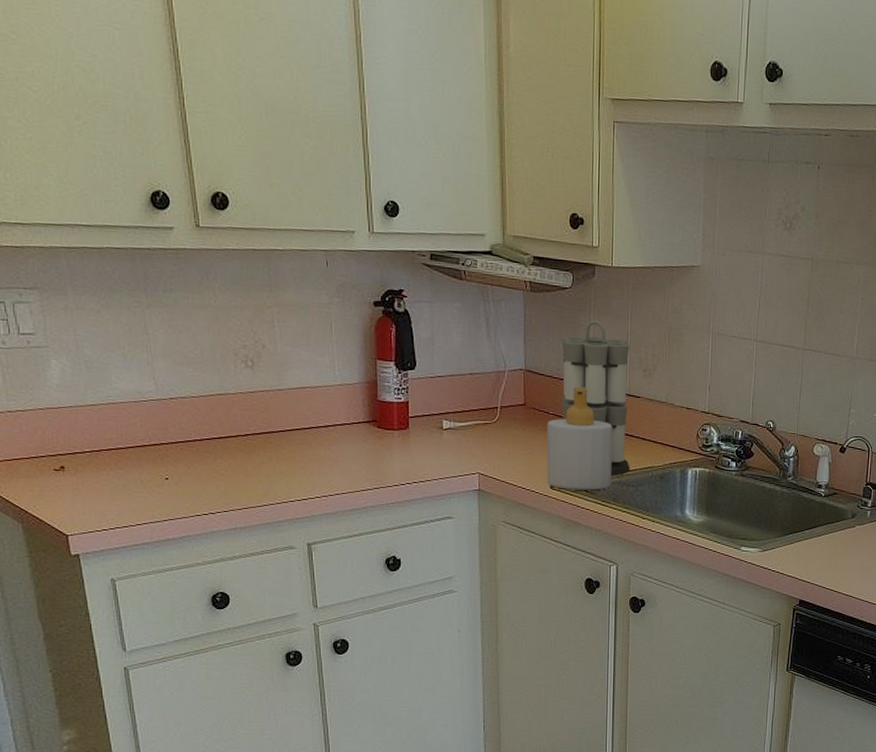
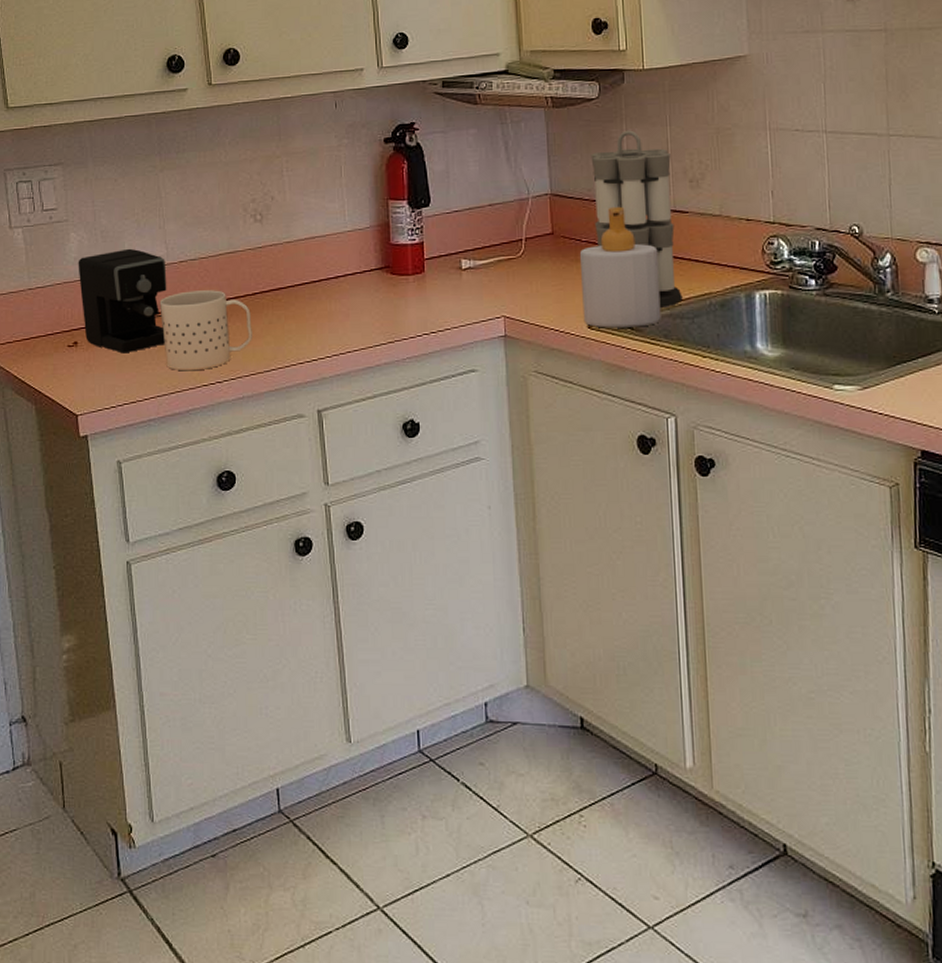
coffee maker: none [61,380,157,481] -> present [78,248,167,354]
mug: none [149,427,244,502] -> present [159,290,252,371]

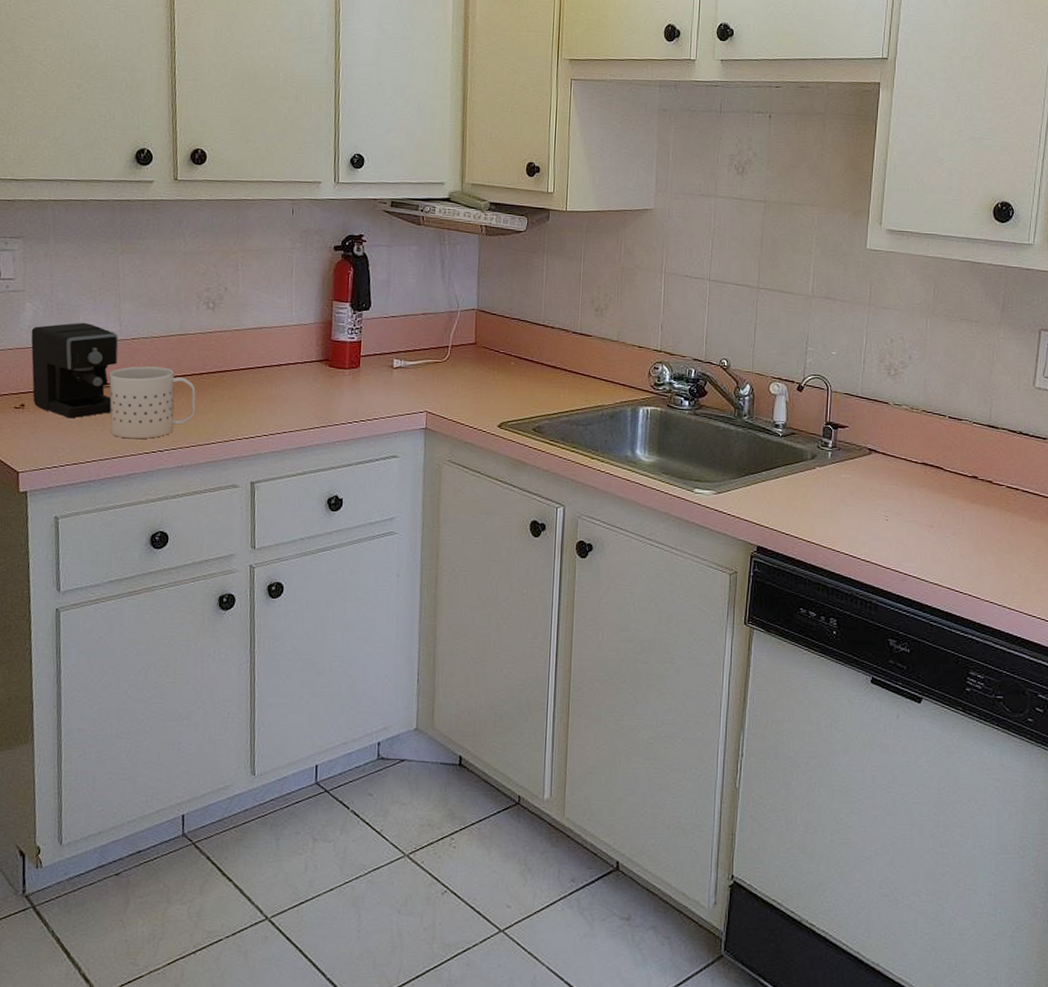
soap bottle: present [579,206,661,328] -> none [495,325,563,430]
spice rack: present [590,130,683,308] -> none [512,261,582,415]

